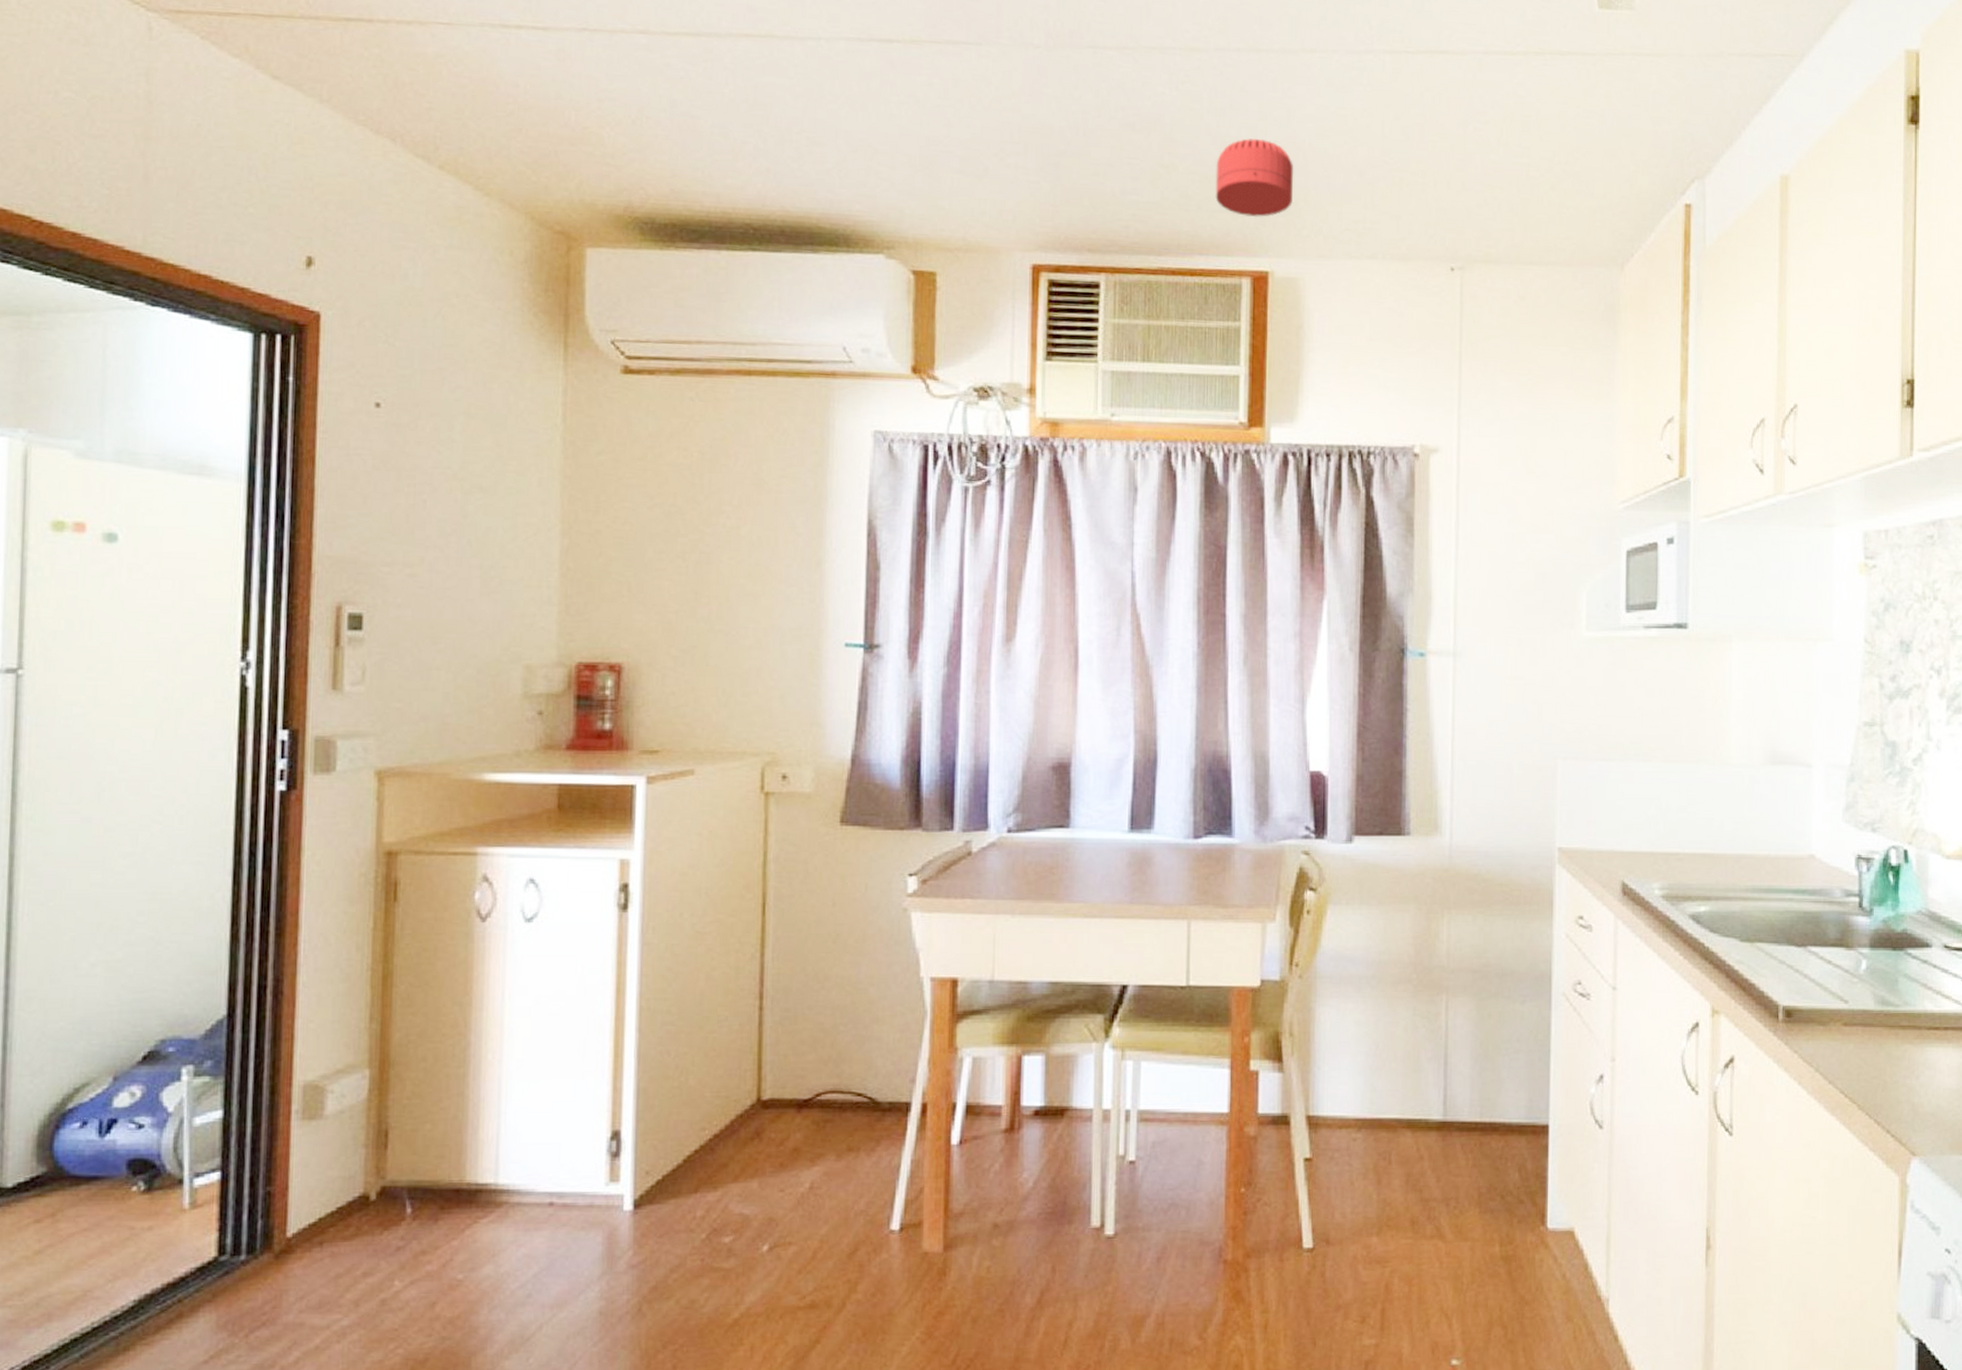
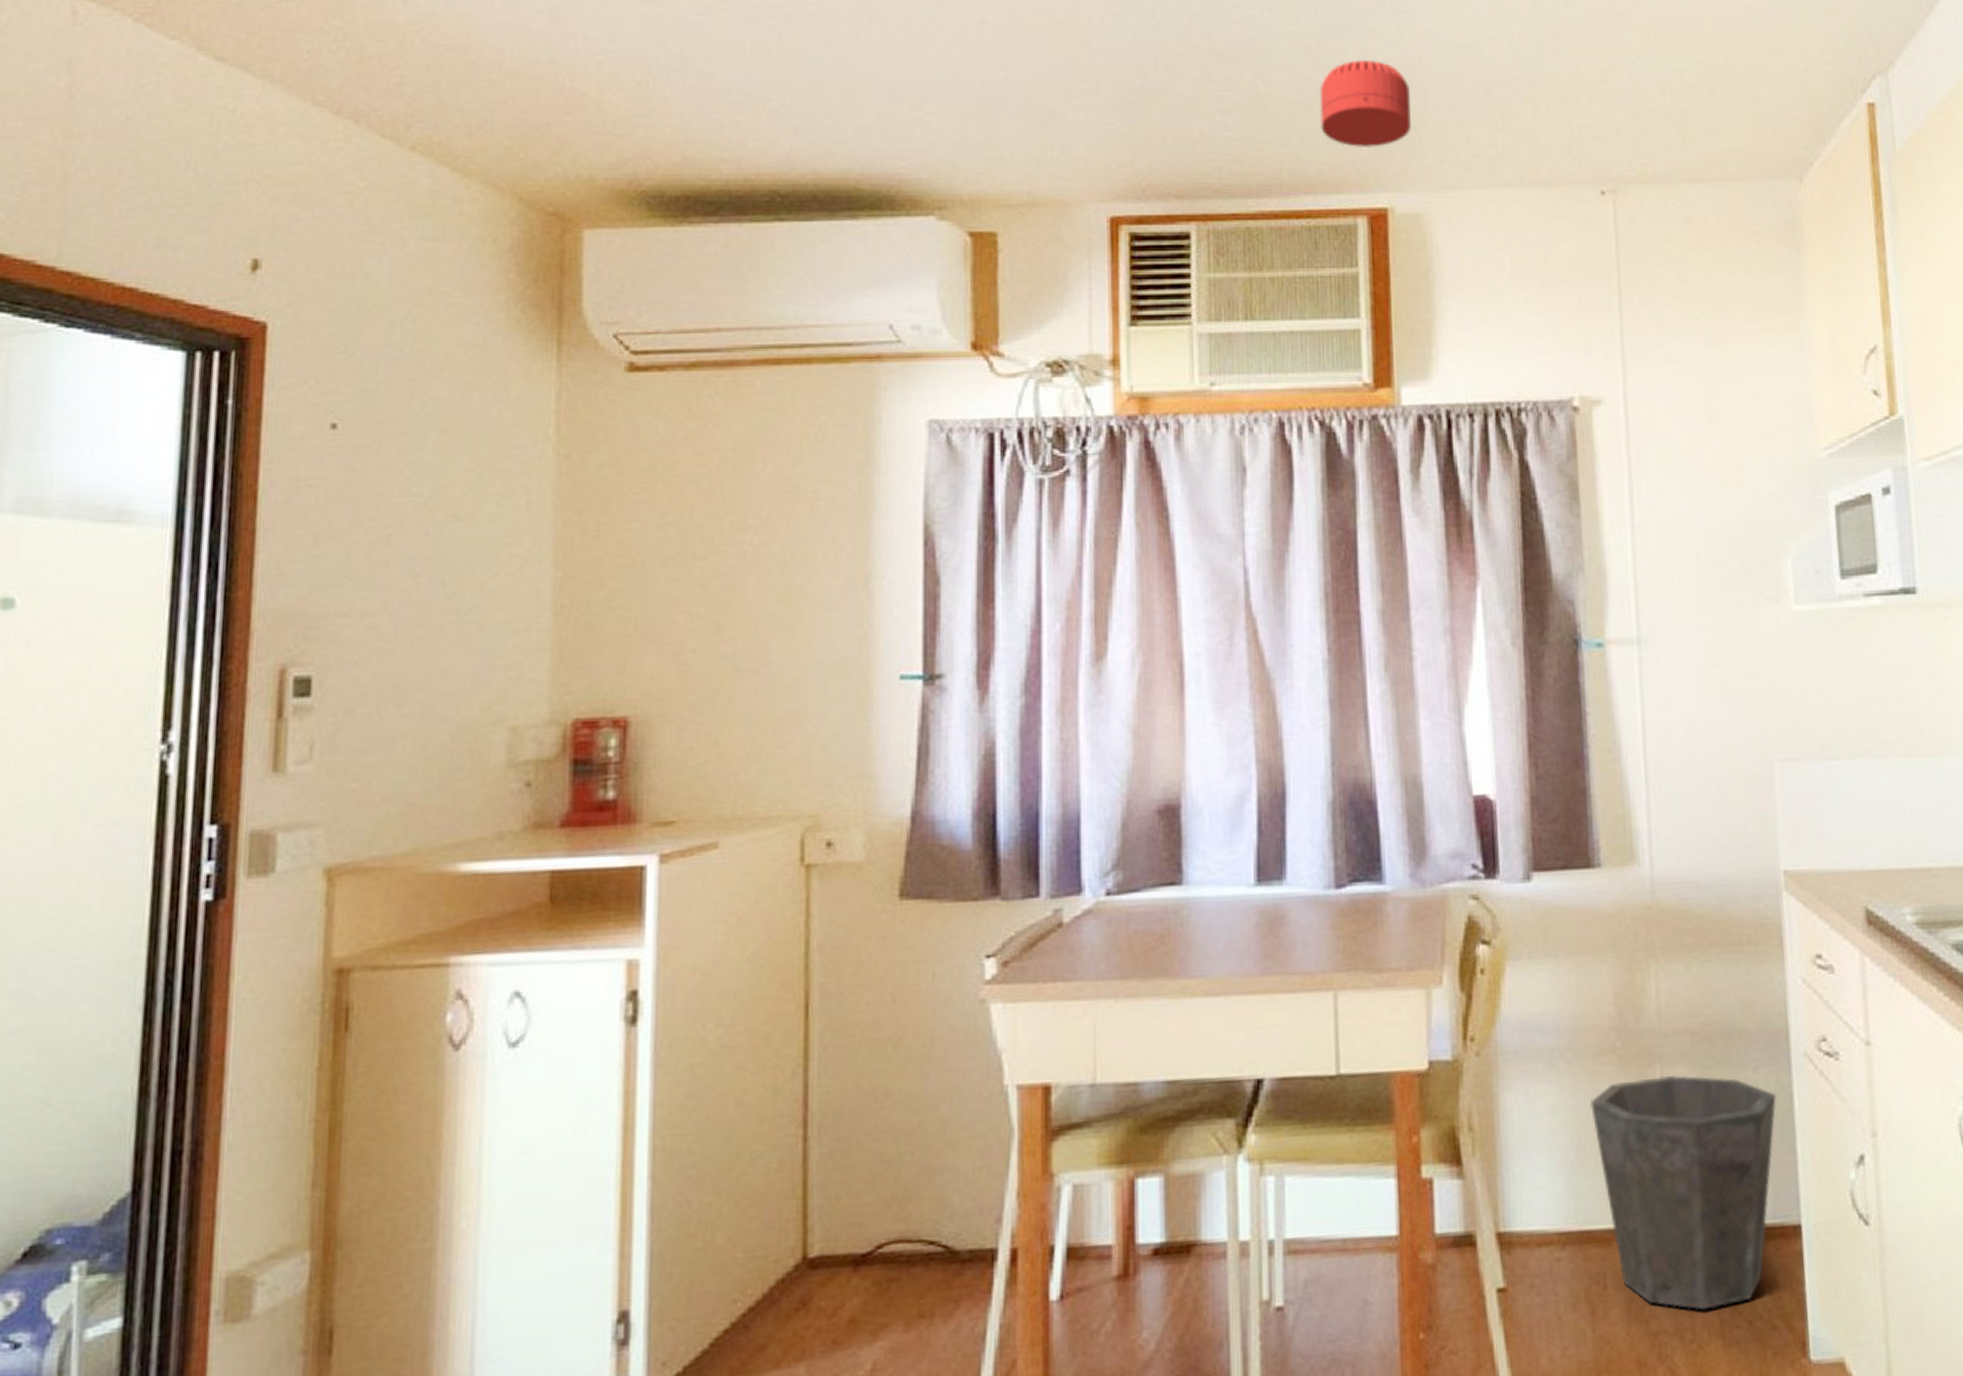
waste bin: none [1388,1003,1537,1185] -> present [1590,1074,1776,1310]

